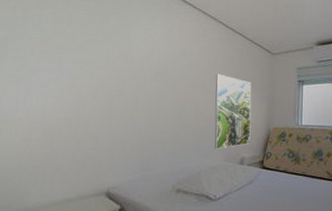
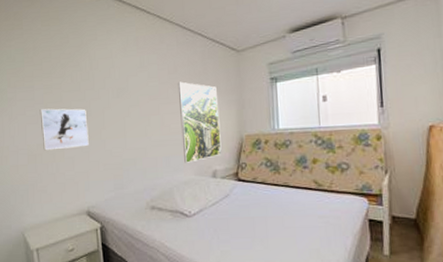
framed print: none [64,83,119,127] -> present [39,108,89,151]

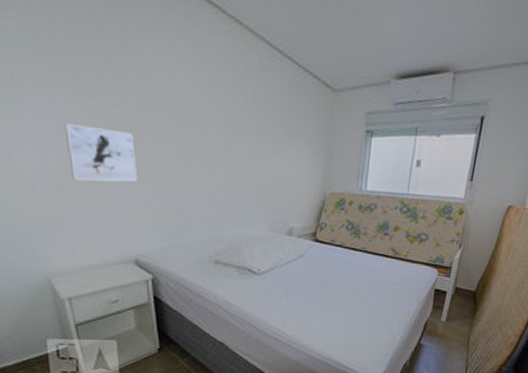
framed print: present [177,81,222,163] -> none [256,117,304,217]

